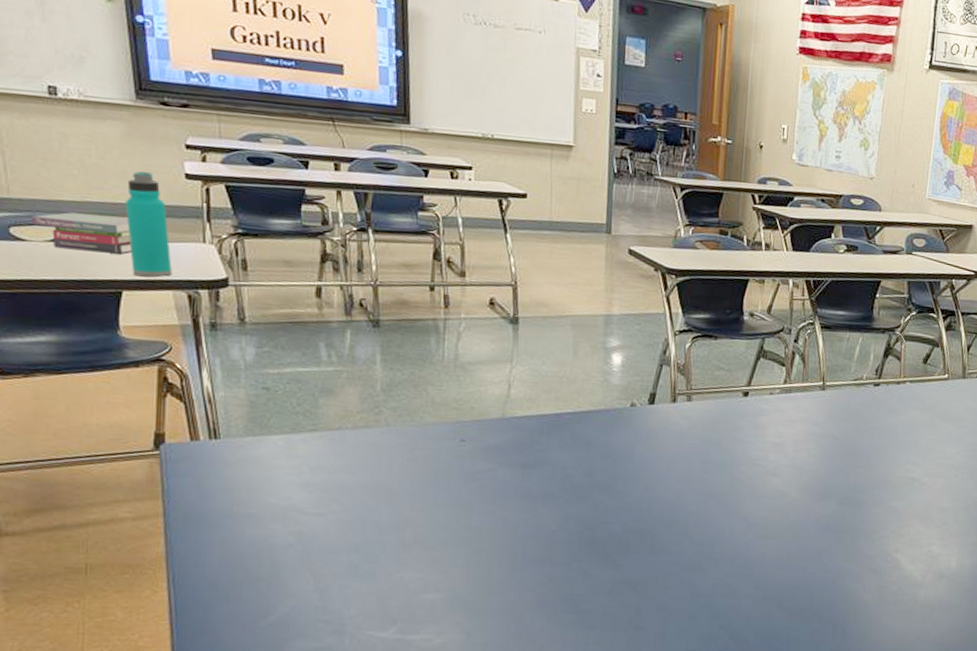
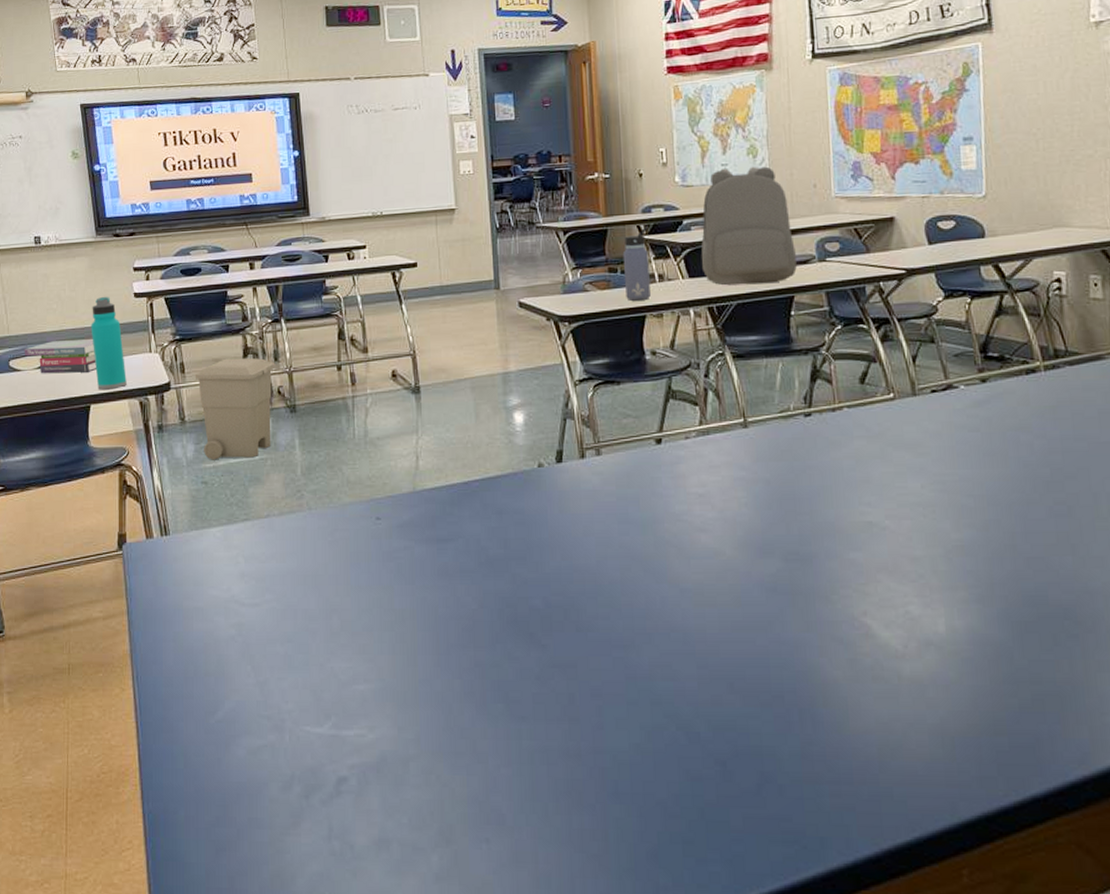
recycling bin: none [261,261,359,369] -> present [196,358,276,460]
water bottle: none [733,195,762,265] -> present [622,225,651,301]
backpack: none [805,155,889,267] -> present [701,166,797,286]

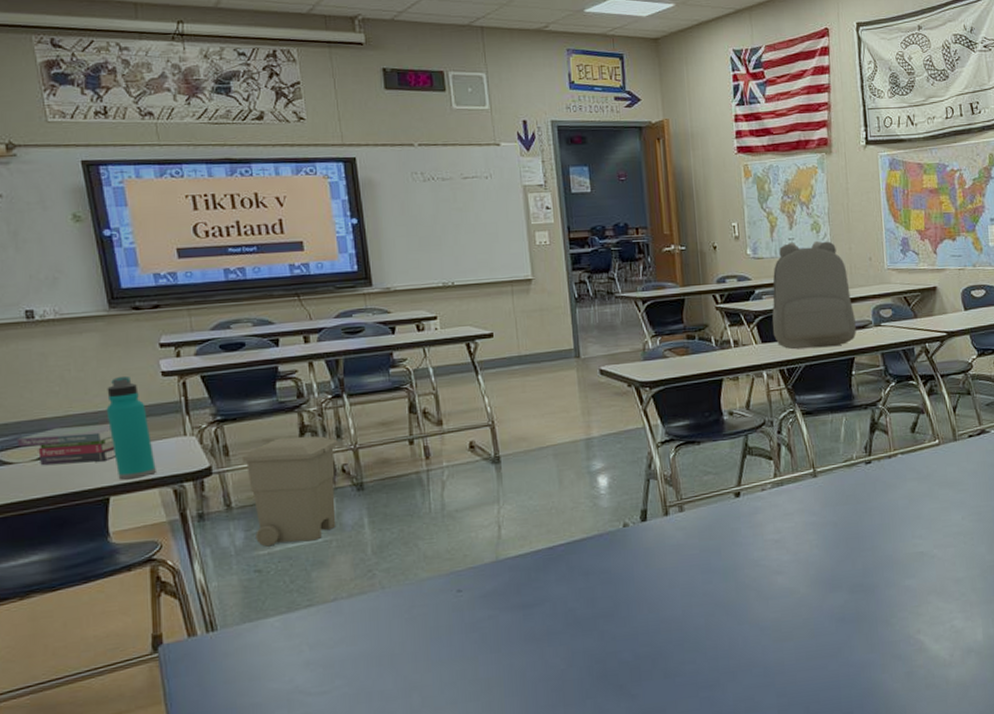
water bottle: present [622,225,651,301] -> none [700,294,727,366]

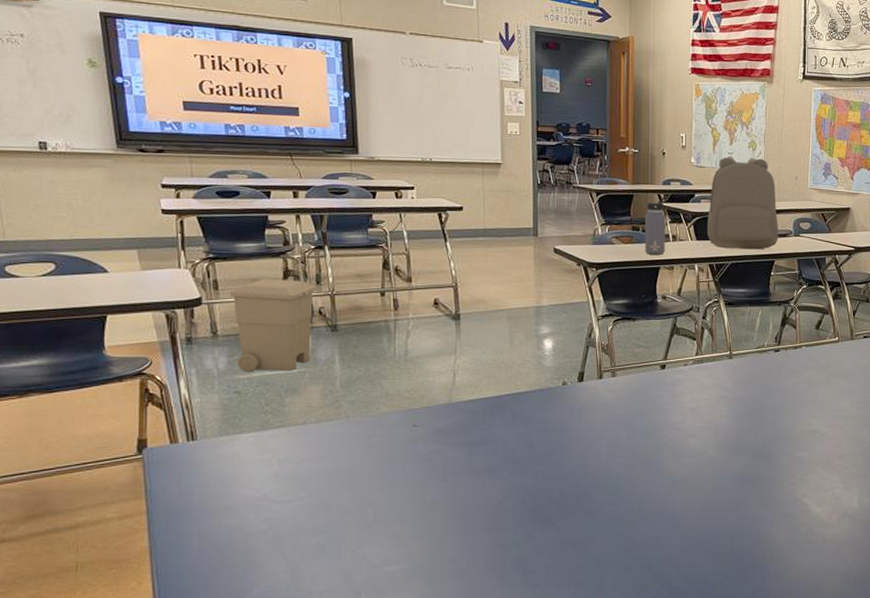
books: present [17,424,116,465] -> none [24,250,115,283]
water bottle: present [106,376,156,480] -> none [108,210,151,301]
water bottle: none [700,294,727,366] -> present [644,195,667,255]

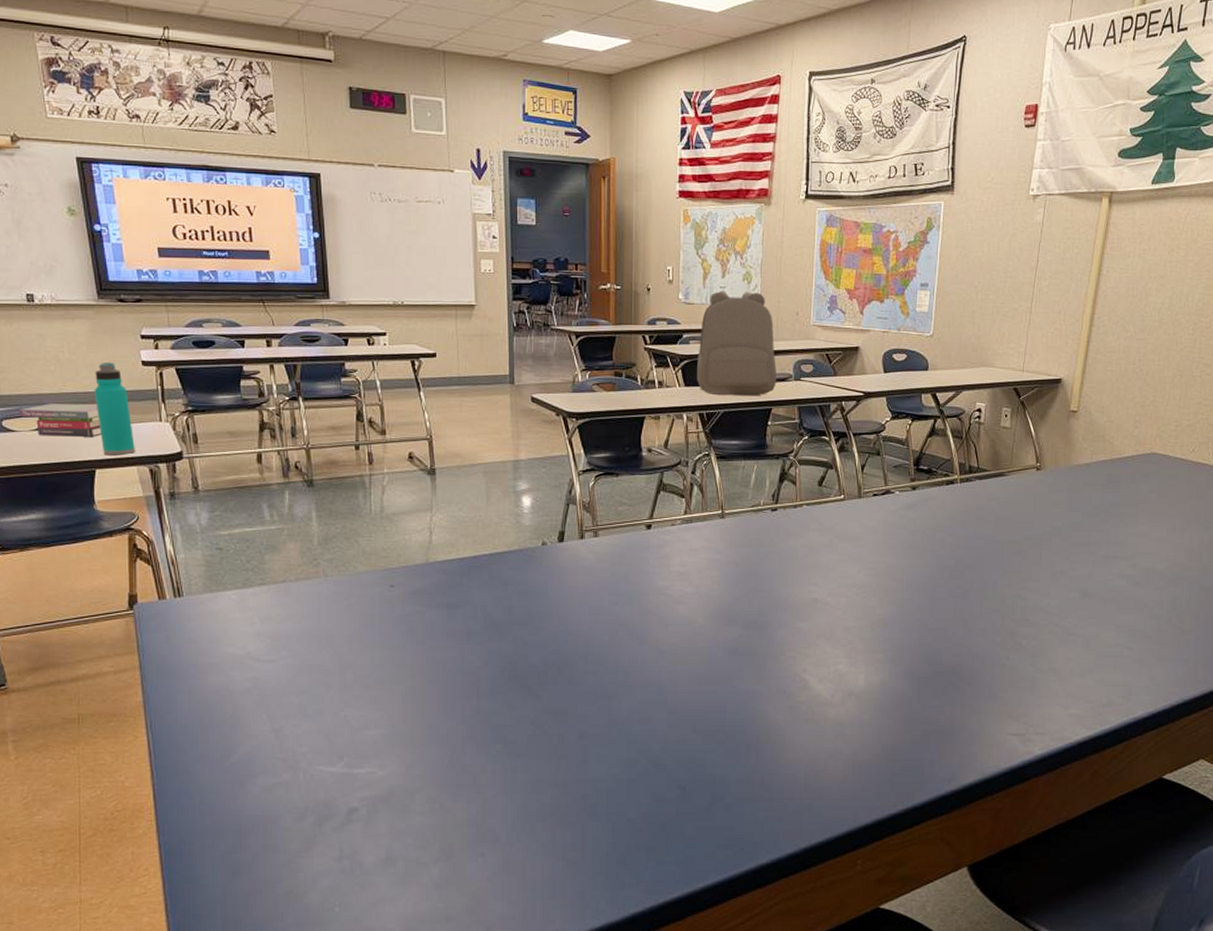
books: none [24,250,115,283] -> present [18,404,101,437]
water bottle: none [108,210,151,301] -> present [94,363,135,456]
recycling bin: present [230,279,317,372] -> none [210,432,293,528]
water bottle: present [644,195,667,255] -> none [628,336,652,403]

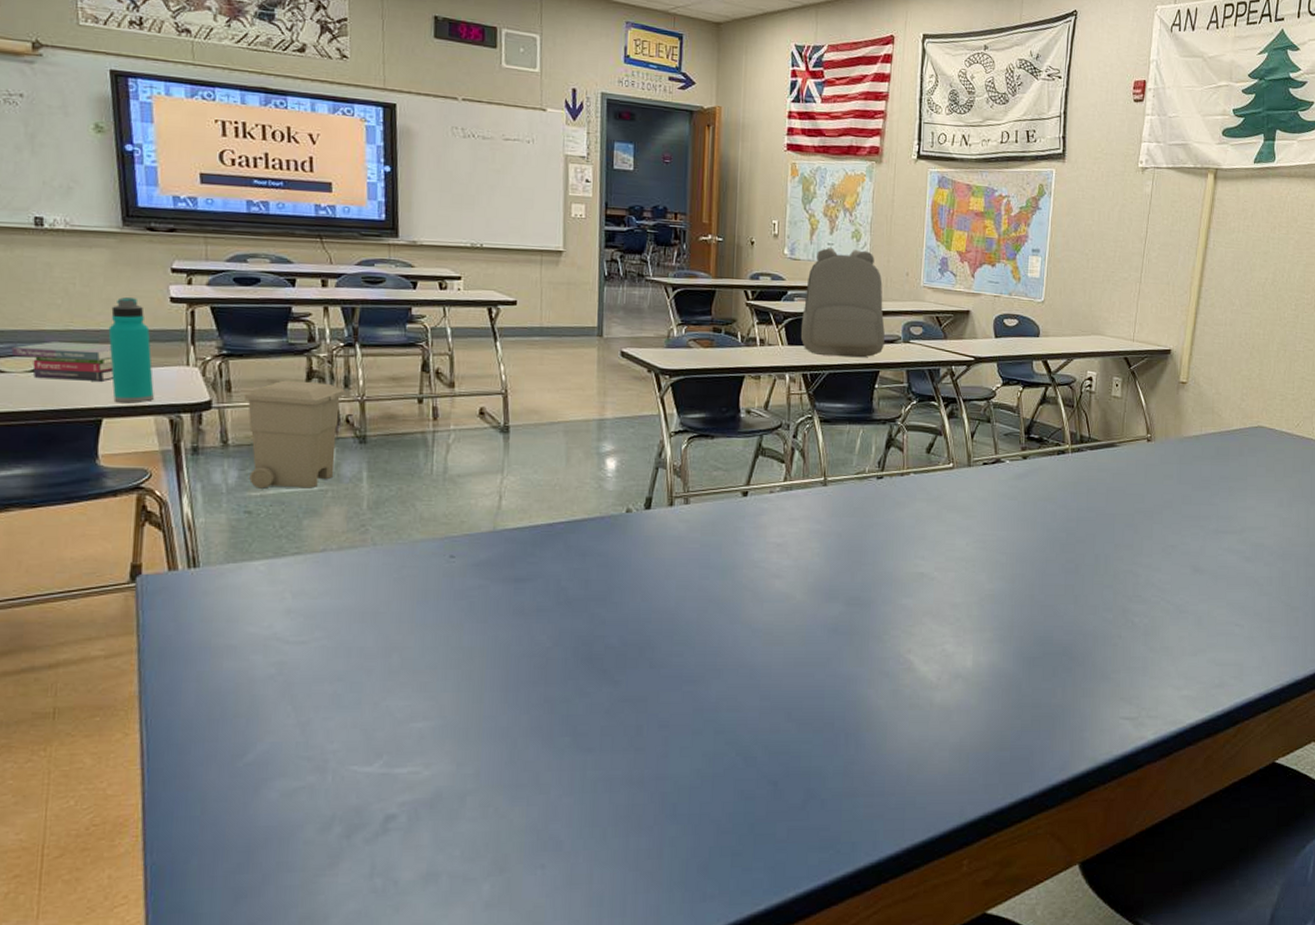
recycling bin: none [210,432,293,528] -> present [245,380,345,489]

